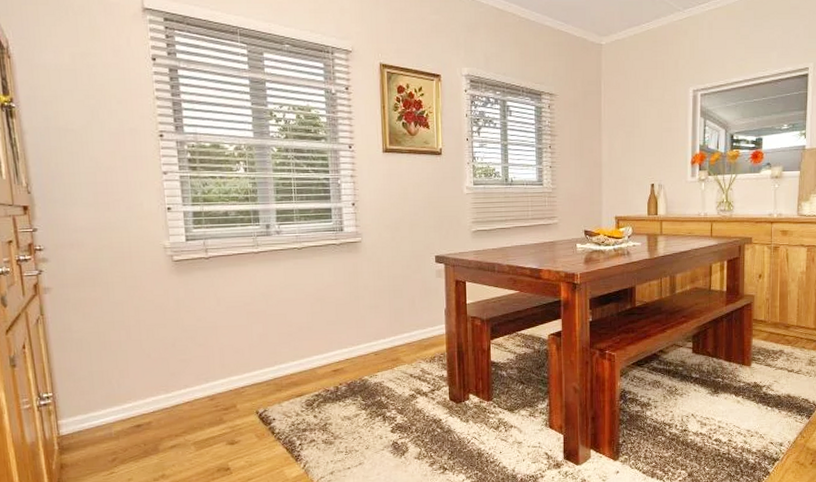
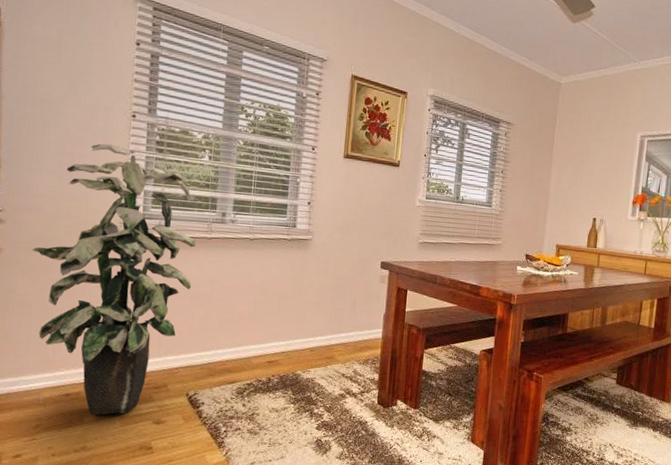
indoor plant: none [80,168,246,443] -> present [32,143,196,415]

